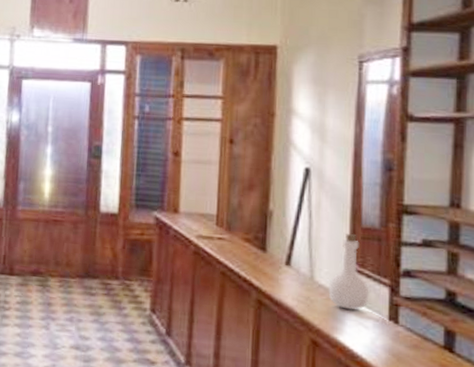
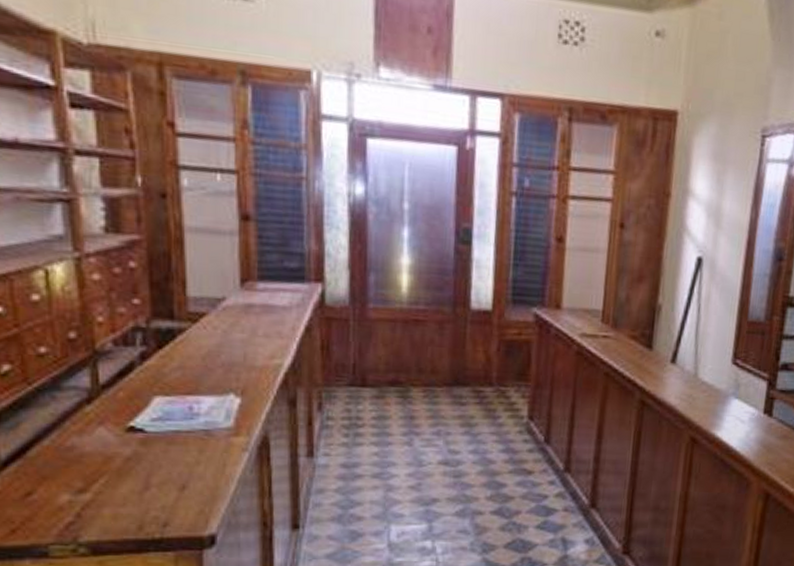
bottle: present [328,233,369,310] -> none [710,327,749,406]

